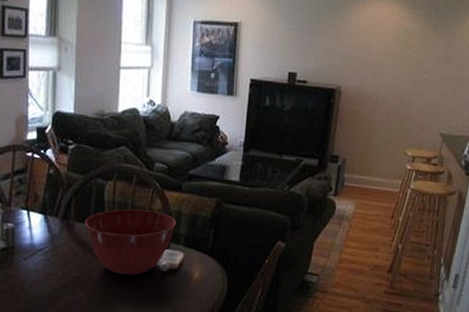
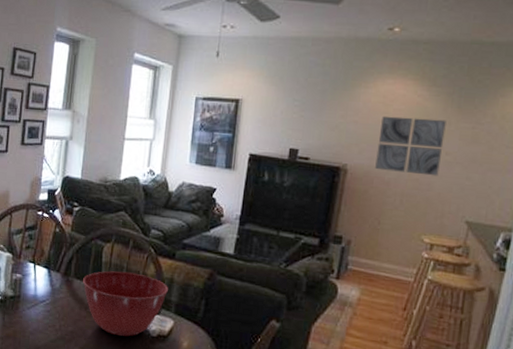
wall art: none [366,37,425,94] -> present [375,116,446,176]

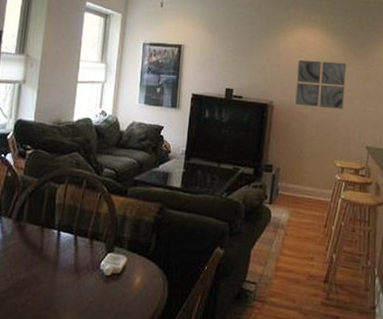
mixing bowl: present [83,271,168,337] -> none [36,212,121,278]

